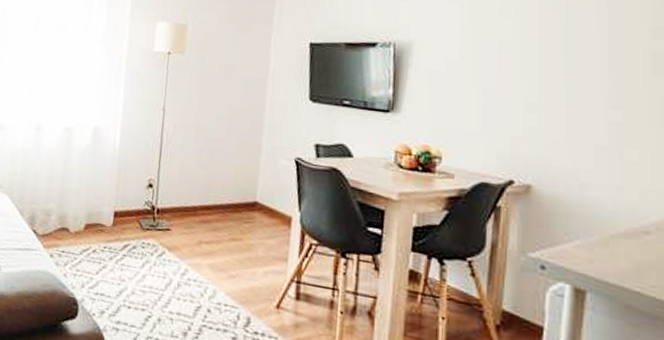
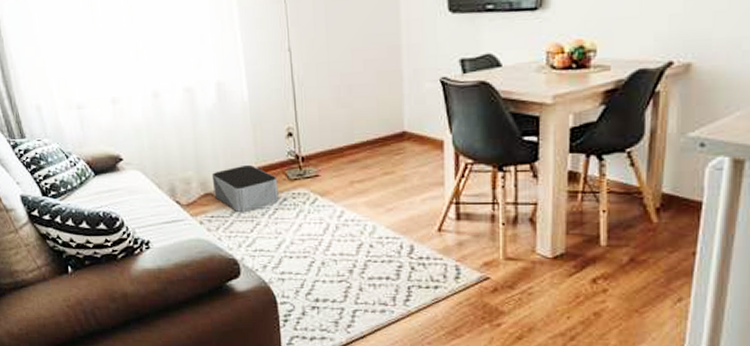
storage bin: none [69,206,131,254] -> present [211,164,279,213]

